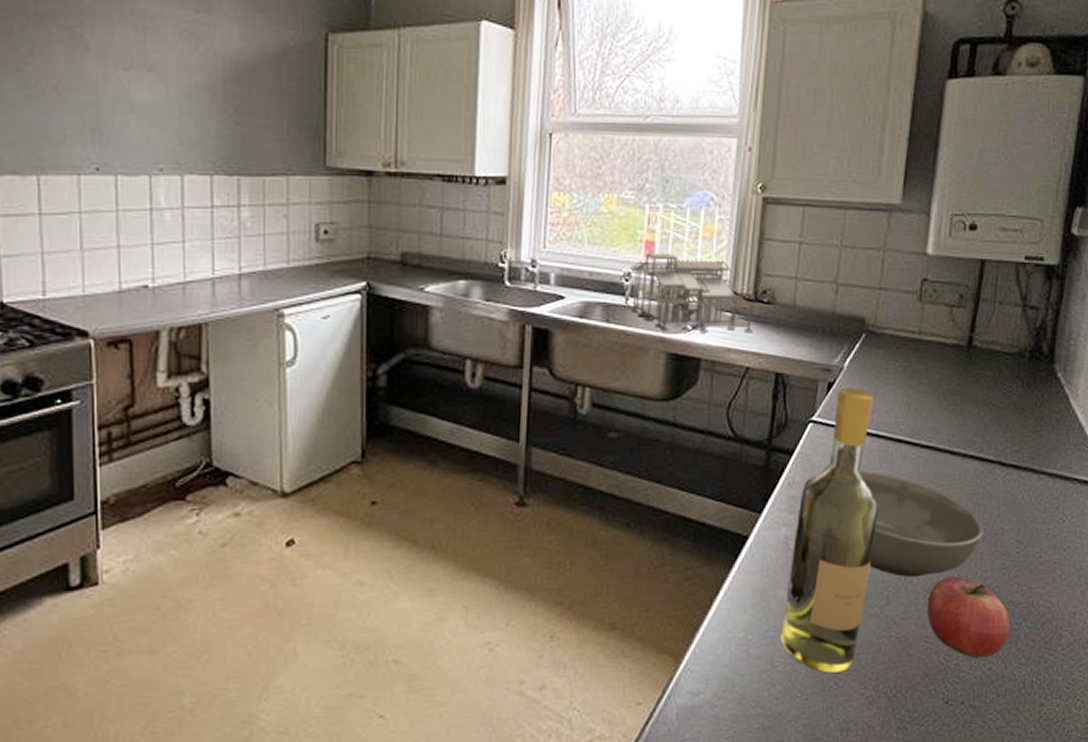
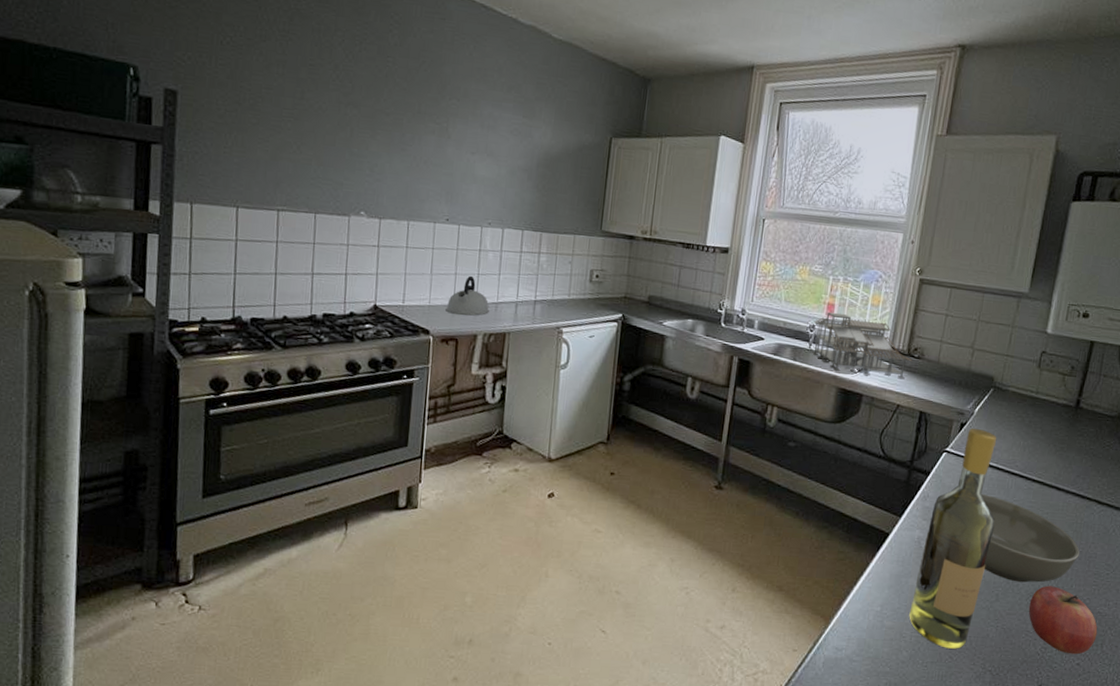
kettle: none [109,247,174,306] -> present [445,275,489,316]

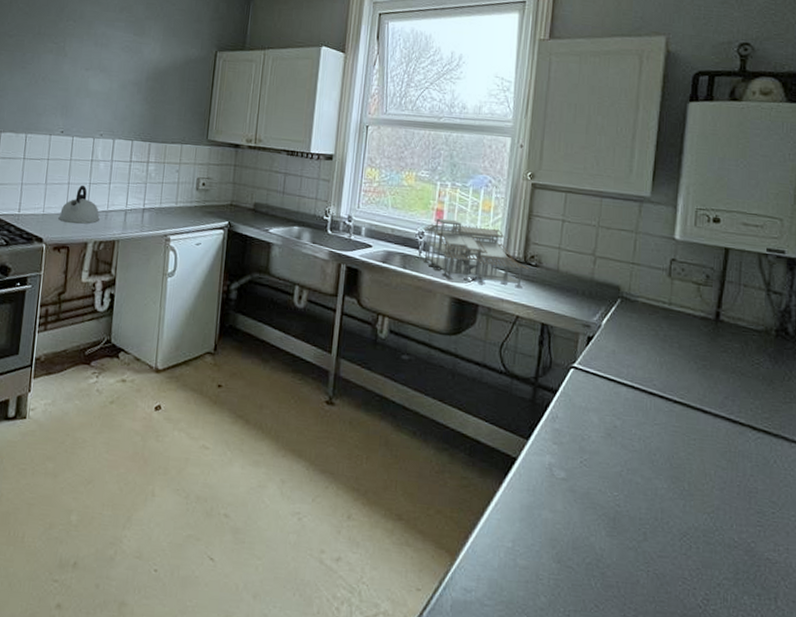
bottle: present [909,428,997,649] -> none [545,342,636,596]
bowl: present [981,493,1080,583] -> none [617,415,738,521]
fruit: present [1028,585,1098,655] -> none [683,524,769,610]

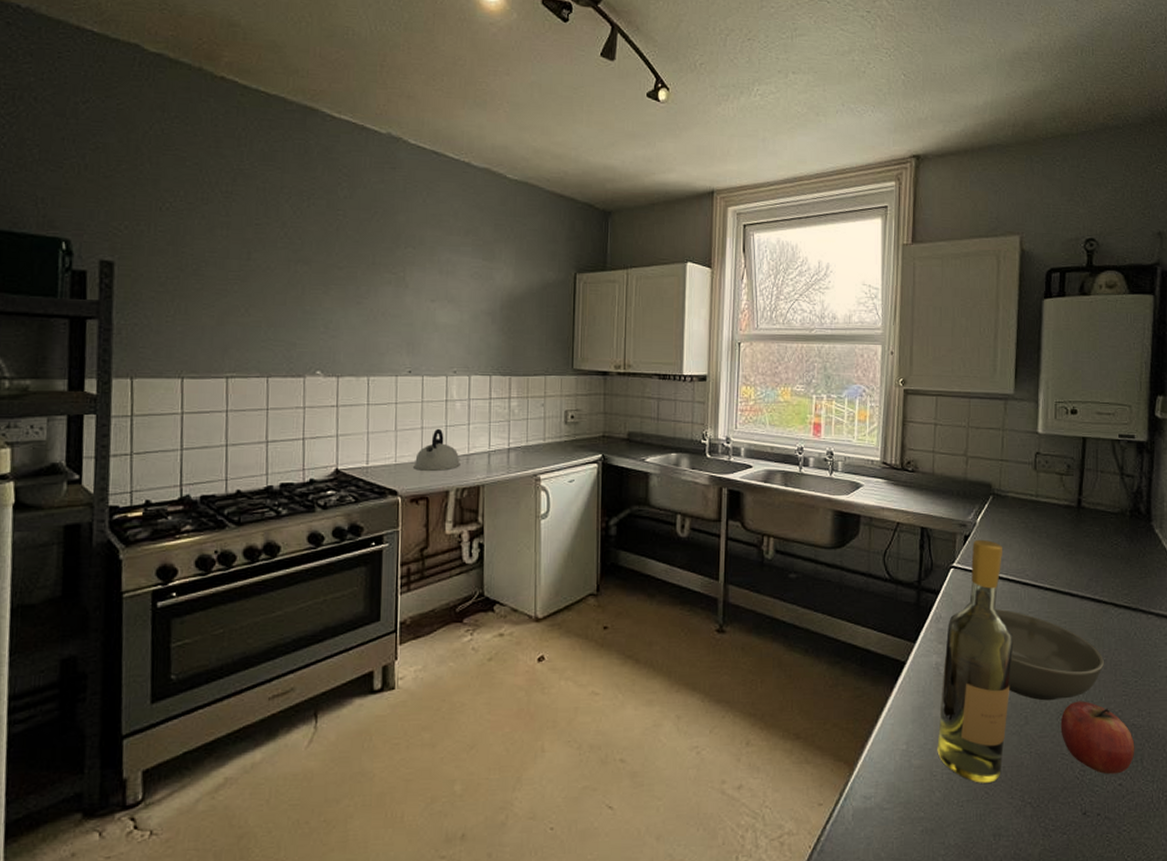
dish rack: present [422,218,530,289] -> none [801,432,907,496]
bottle: none [545,342,636,596] -> present [937,539,1014,783]
bowl: none [617,415,738,521] -> present [996,608,1105,701]
fruit: none [683,524,769,610] -> present [1060,701,1135,775]

